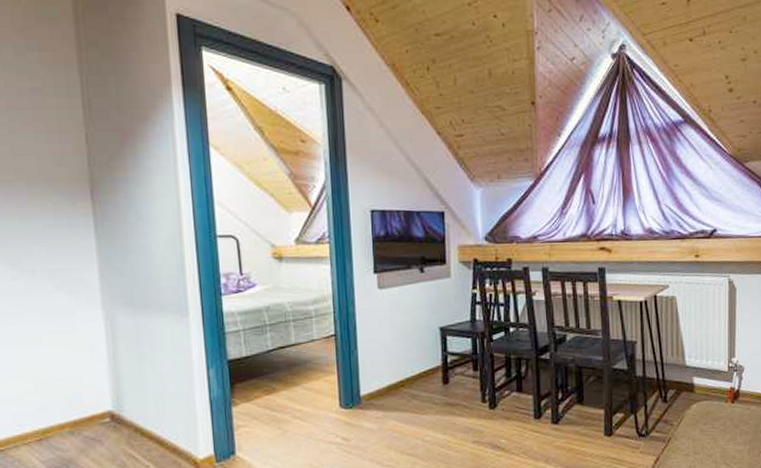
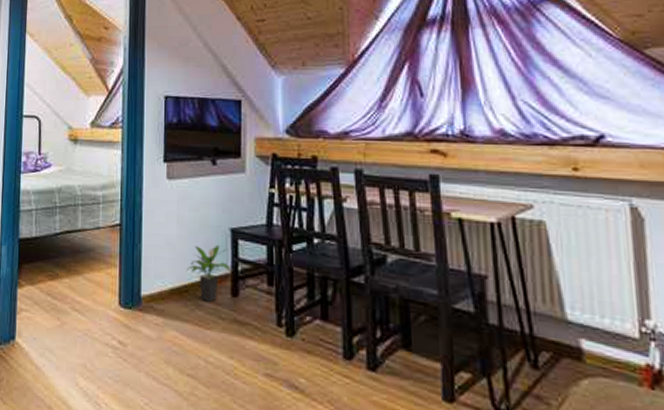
potted plant: none [401,342,442,392] -> present [186,244,232,302]

